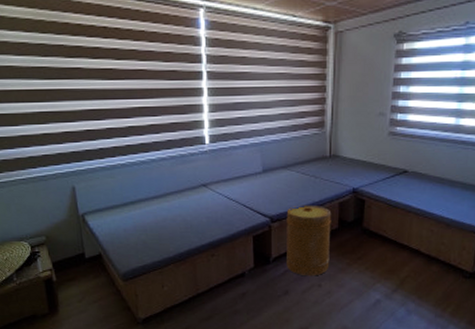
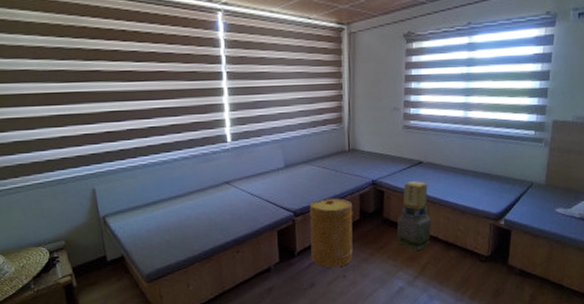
lantern: none [377,191,413,263] -> present [397,181,431,251]

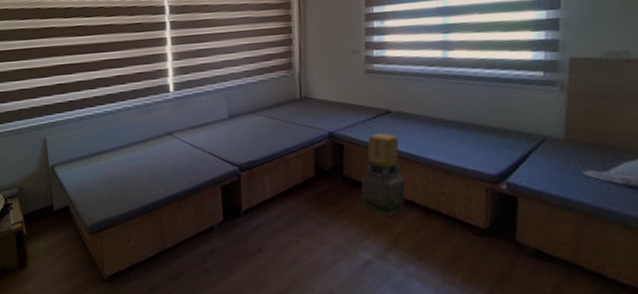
basket: present [309,197,353,268] -> none [256,151,308,232]

